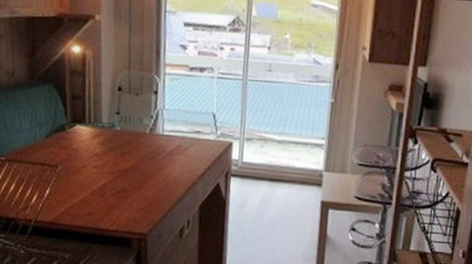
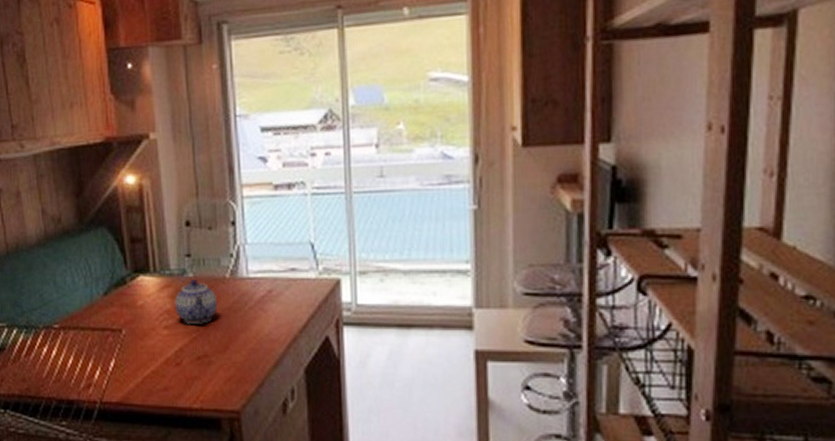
teapot: none [103,131,138,167] -> present [175,278,218,324]

